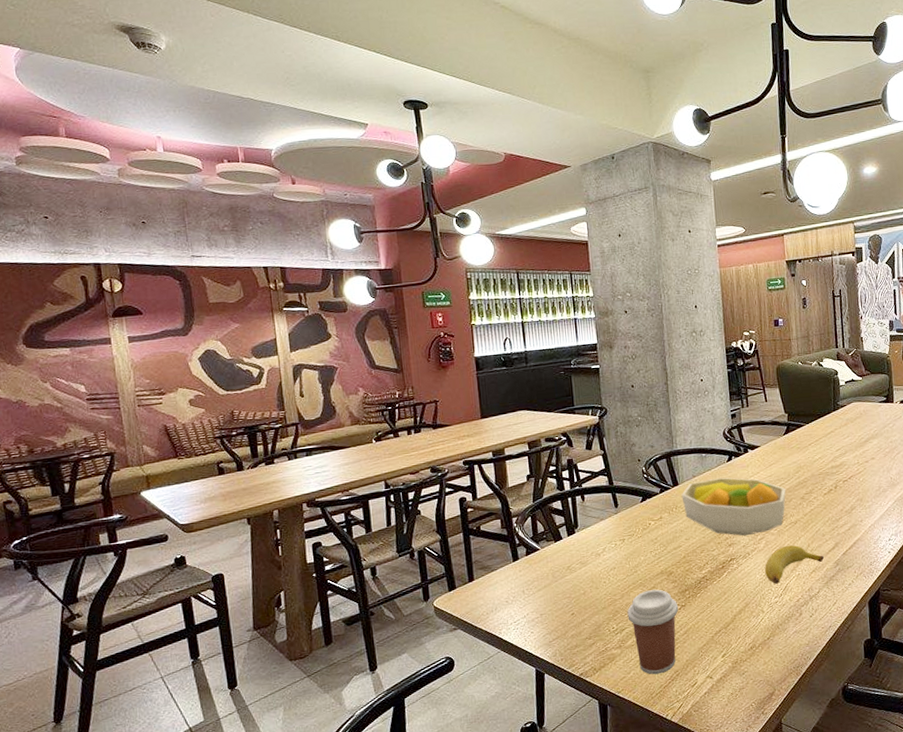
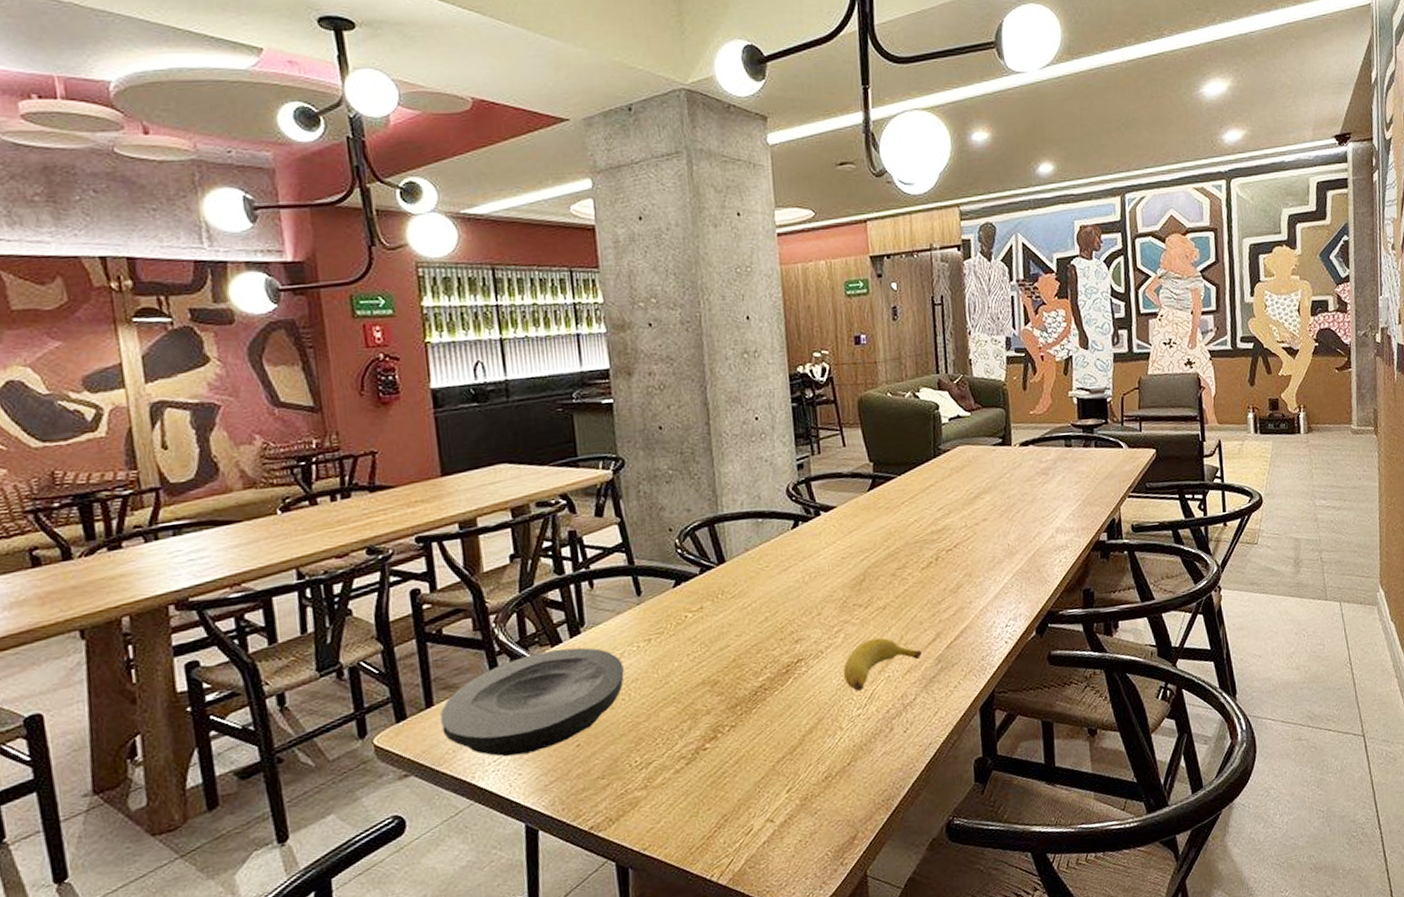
plate: none [479,543,606,620] -> present [440,647,624,757]
coffee cup: present [627,589,679,675] -> none [655,705,727,822]
fruit bowl: present [681,477,786,536] -> none [729,550,872,629]

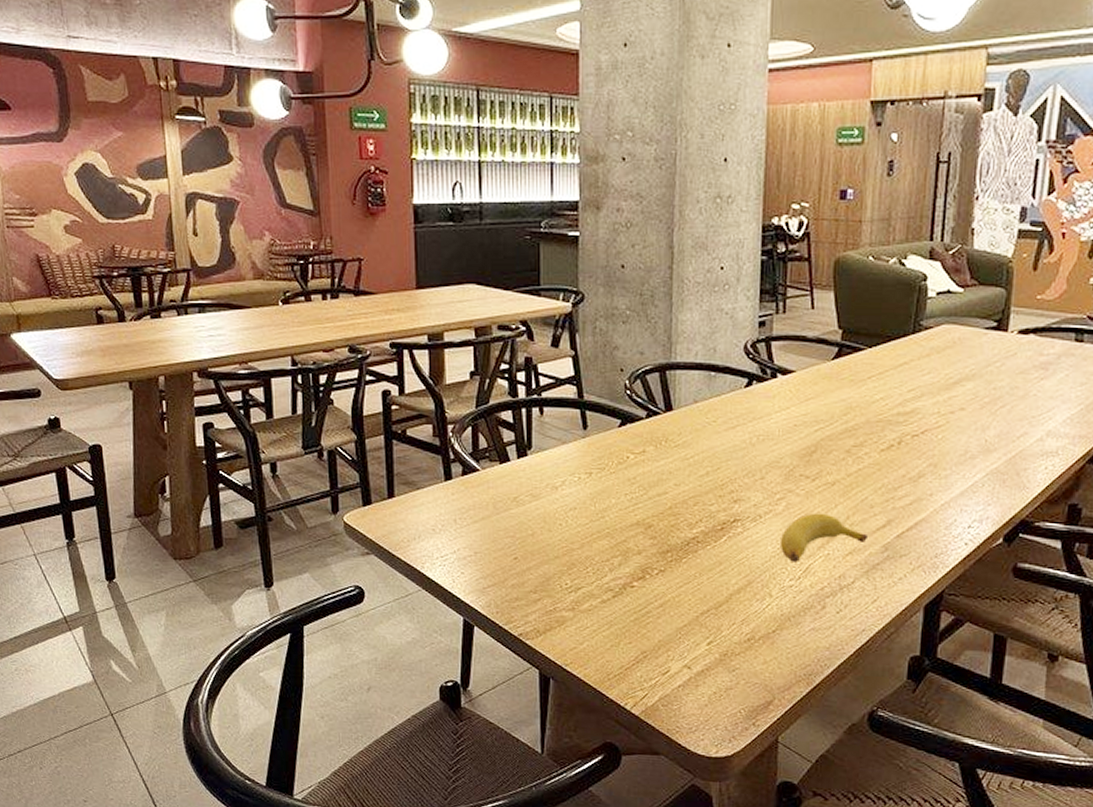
plate: present [440,647,624,757] -> none [400,466,564,557]

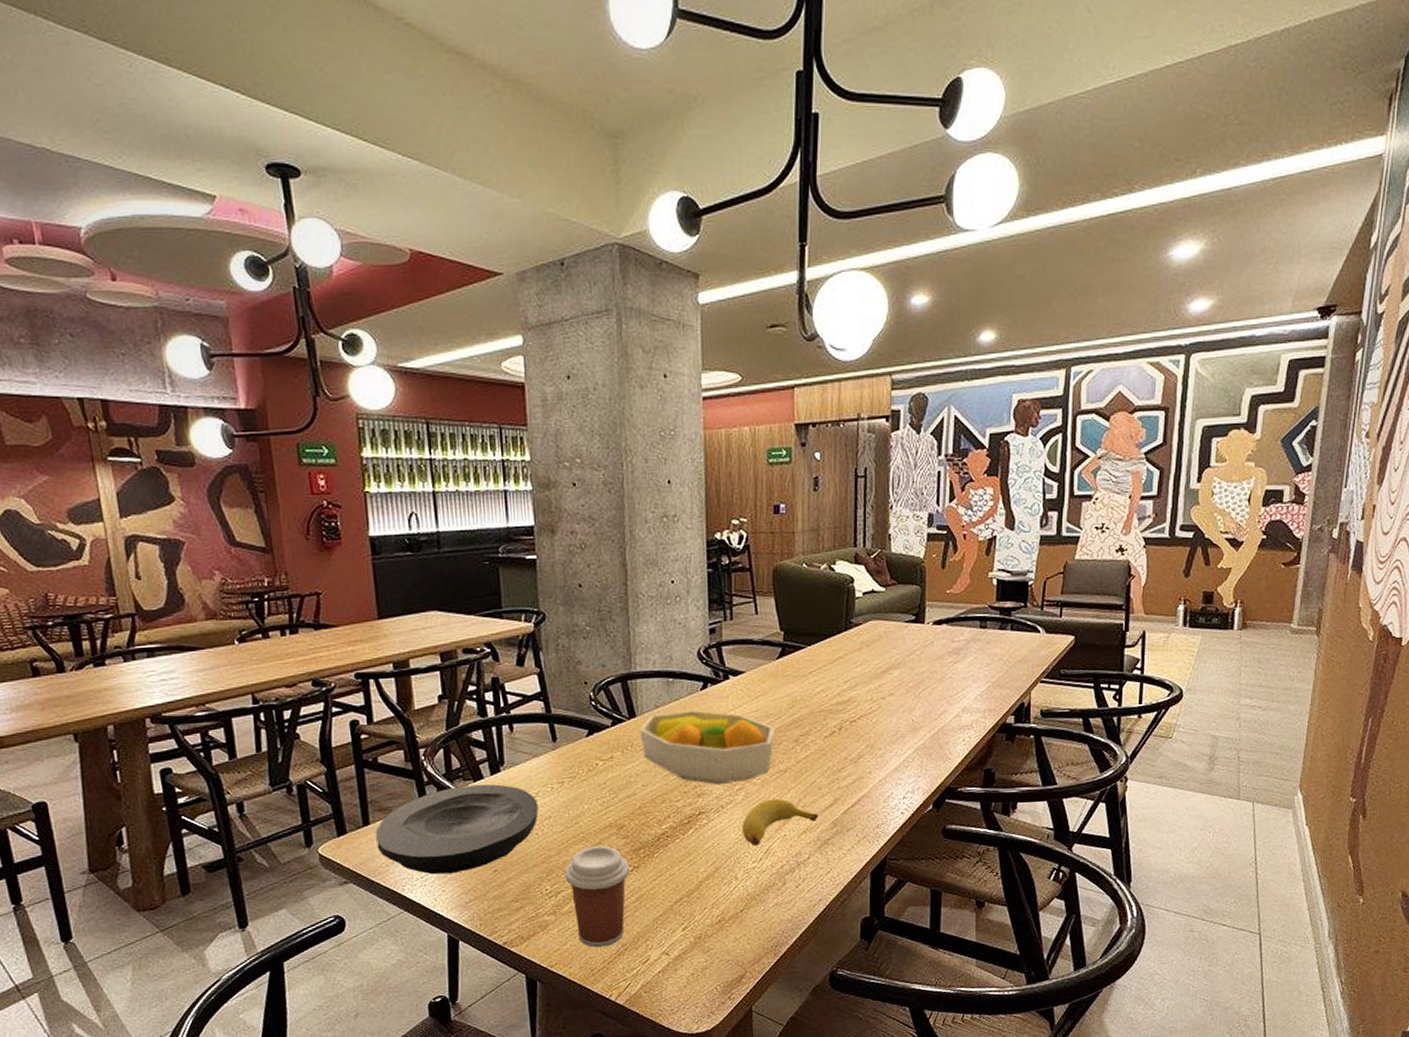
plate: none [400,466,564,557] -> present [376,784,539,875]
coffee cup: none [586,544,656,652] -> present [564,845,630,948]
fruit bowl: none [675,407,826,492] -> present [639,709,776,785]

